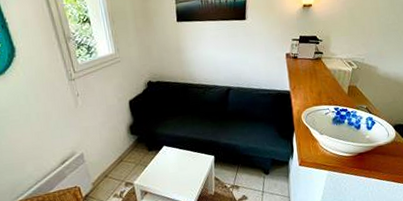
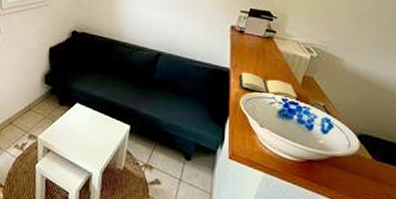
book: none [298,91,346,109] -> present [239,72,297,101]

